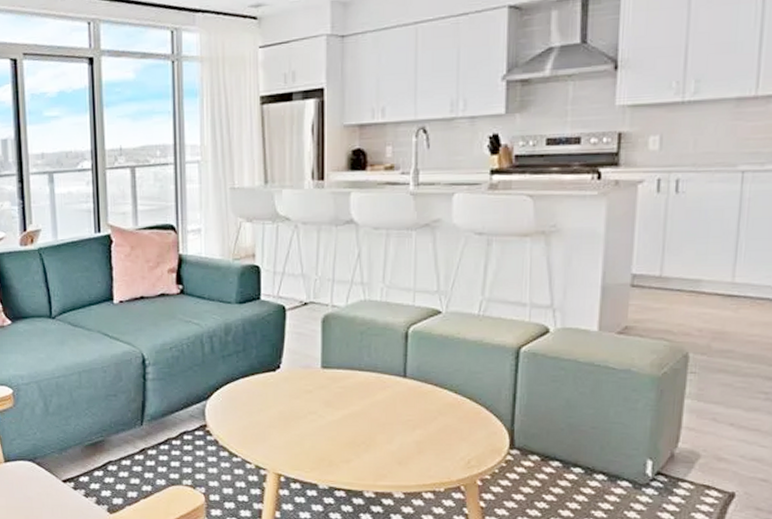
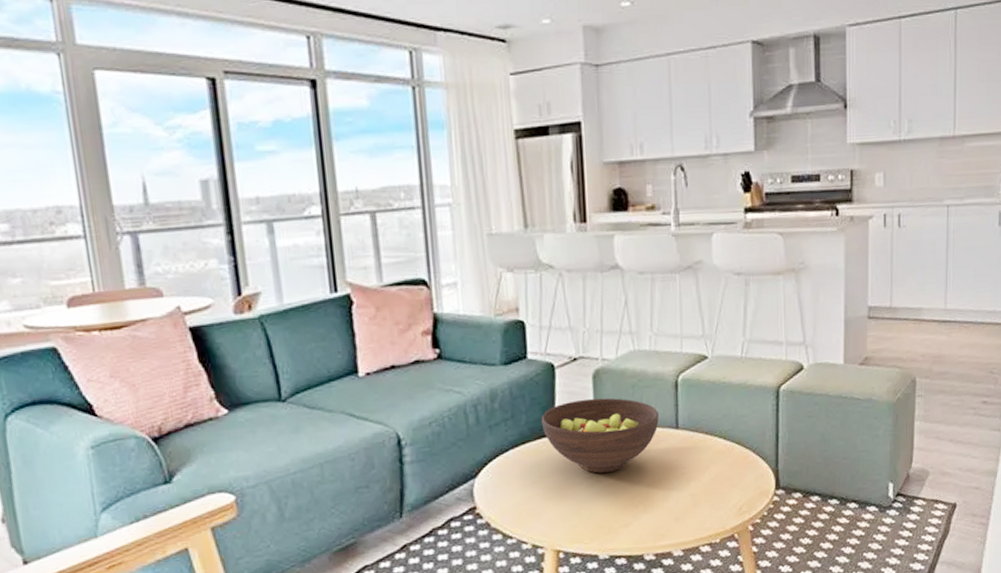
fruit bowl: none [270,340,386,410] -> present [541,398,659,473]

